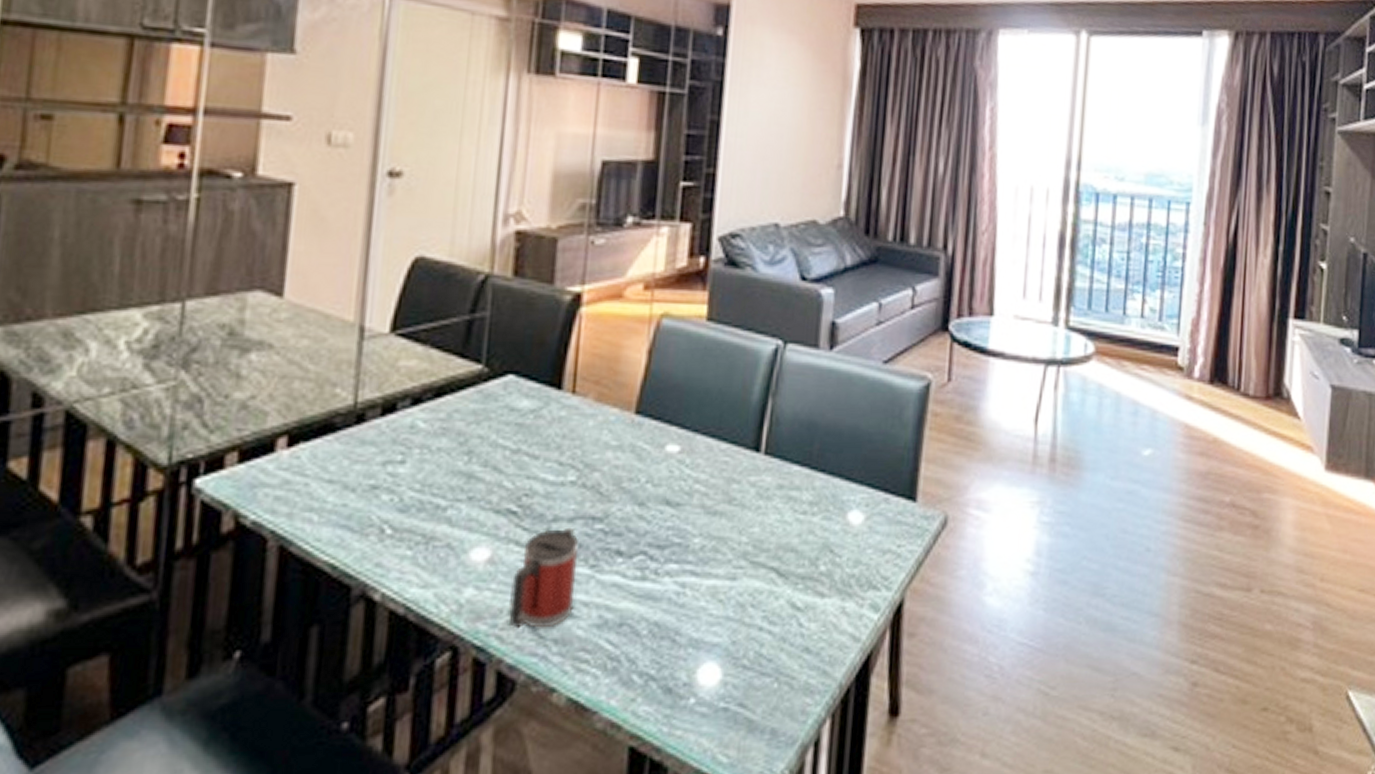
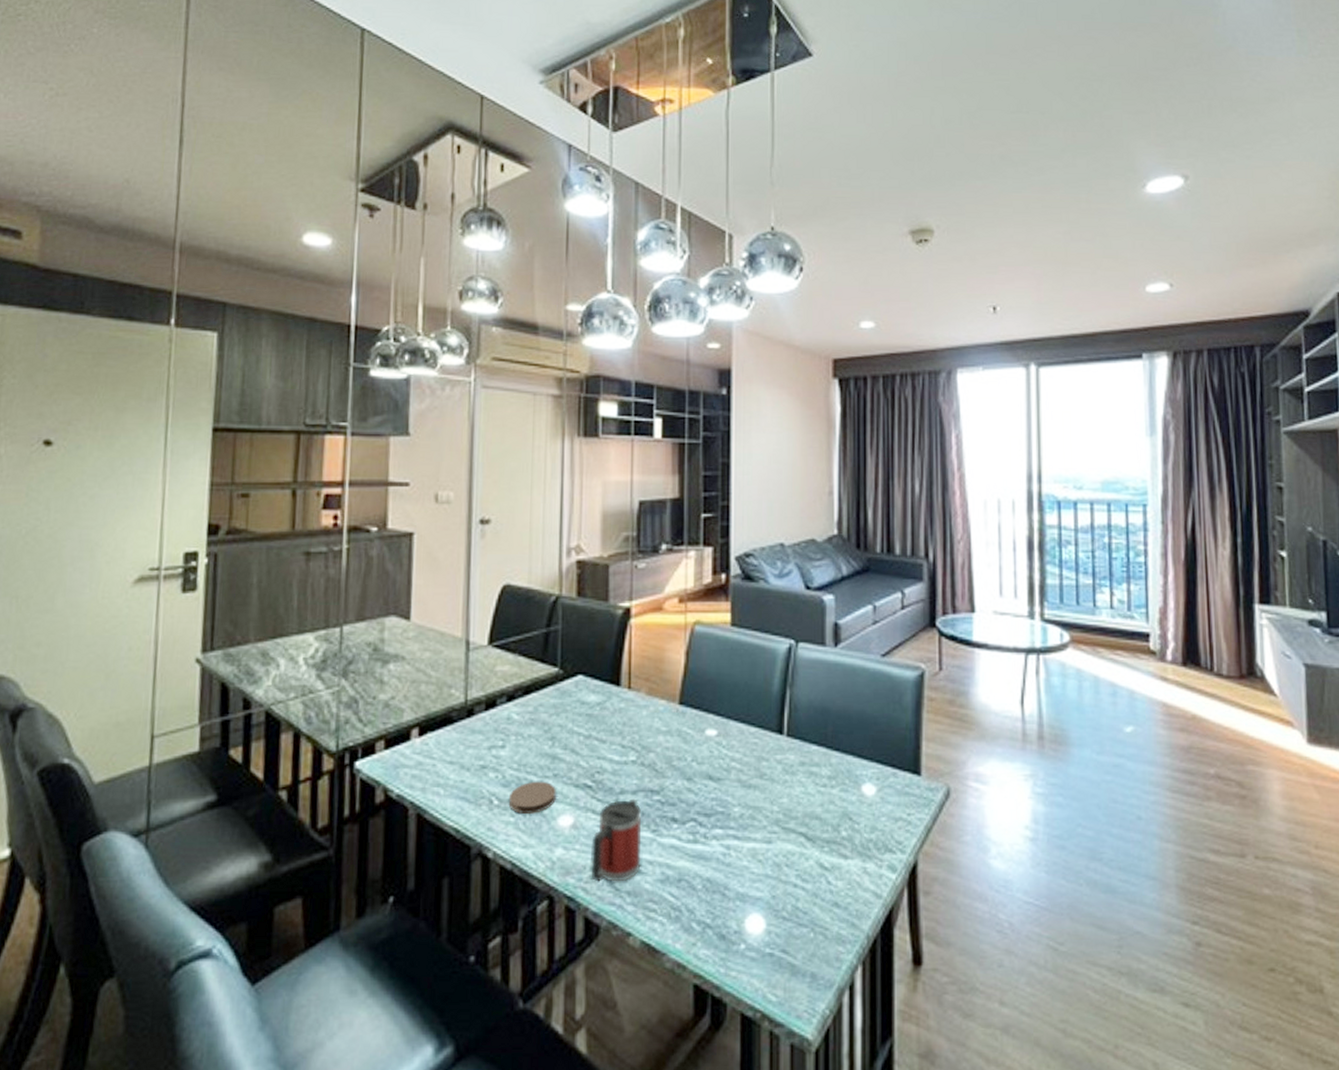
coaster: none [405,505,470,545] -> present [508,781,556,813]

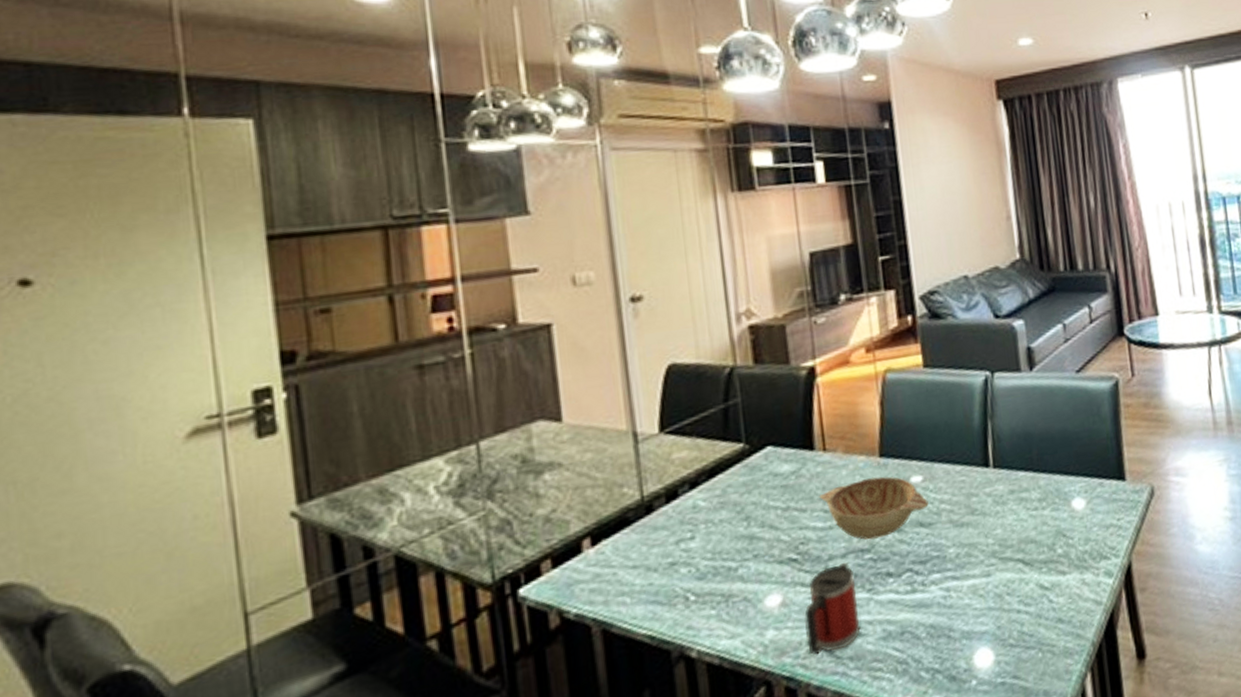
coaster: present [508,781,556,813] -> none [706,565,760,605]
decorative bowl: none [619,722,720,782] -> present [819,476,929,540]

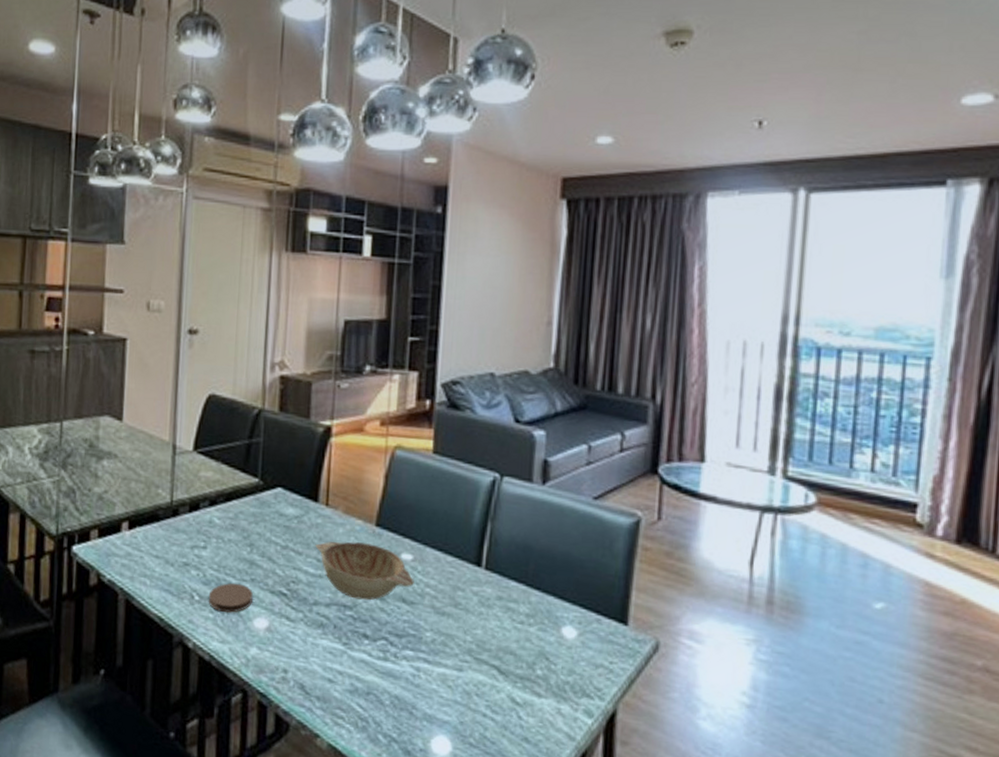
coaster: none [706,565,760,605] -> present [208,583,253,613]
mug: present [804,562,861,655] -> none [283,610,334,687]

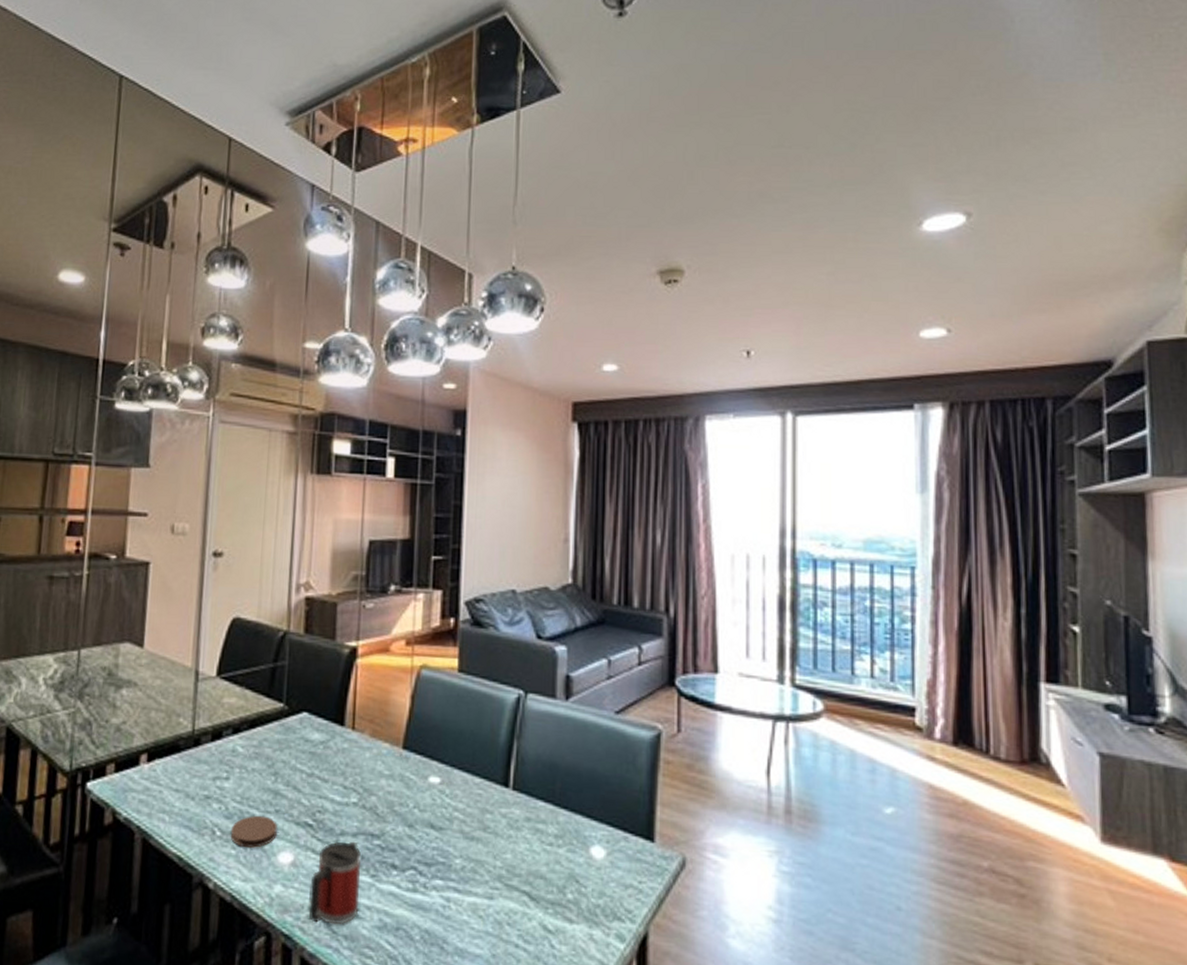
mug: none [283,610,334,687] -> present [309,841,362,925]
decorative bowl: present [315,541,414,601] -> none [341,766,442,828]

